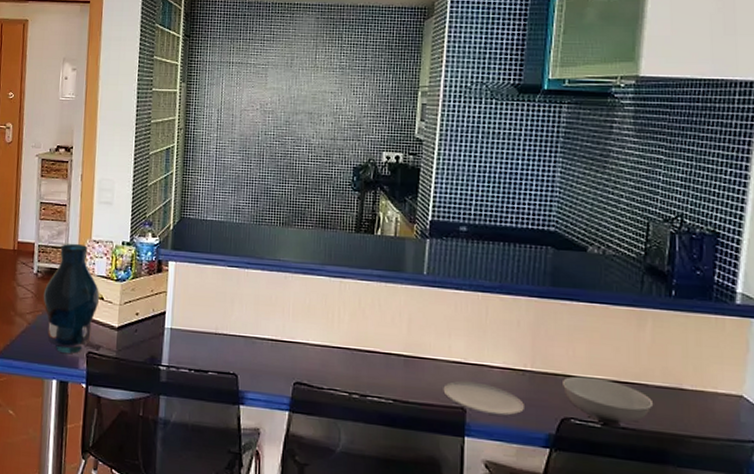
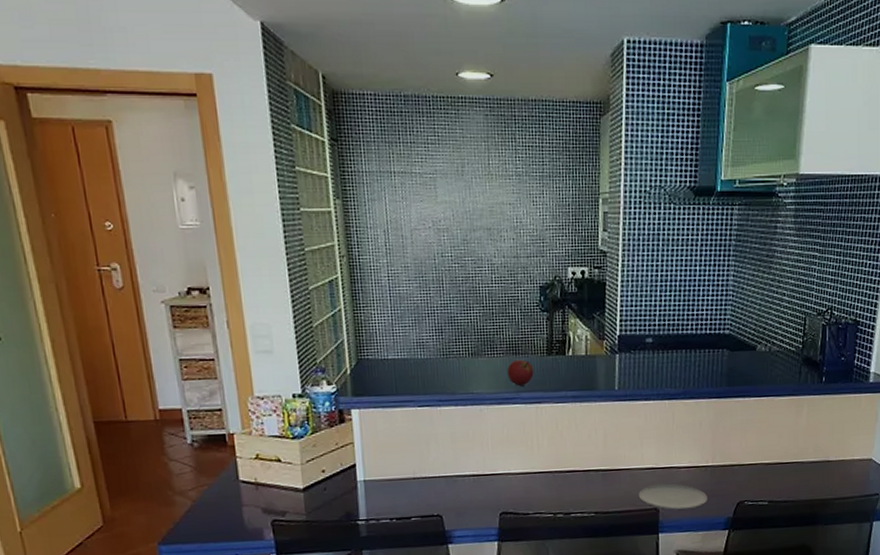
vase: present [43,243,100,354] -> none [204,402,277,526]
fruit: none [315,233,341,259] -> present [507,359,534,386]
bowl: present [563,376,654,425] -> none [738,462,808,501]

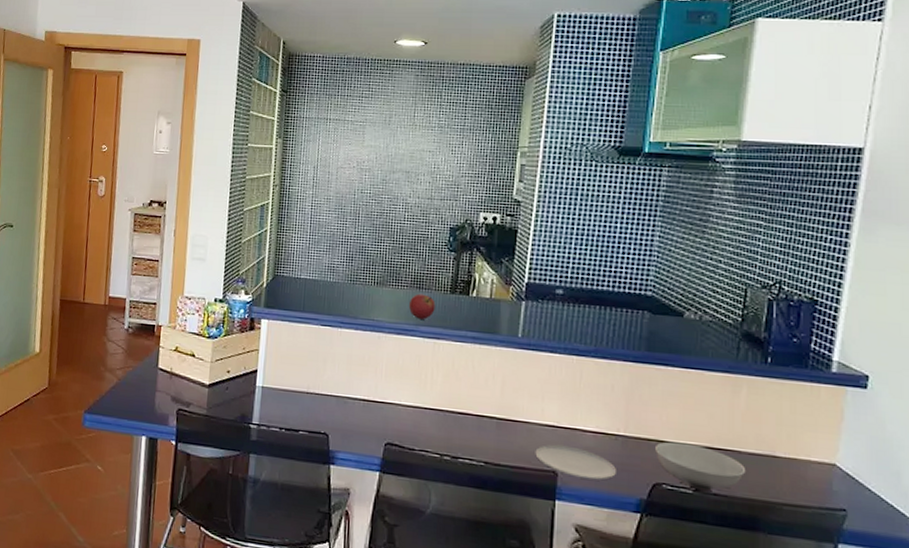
bowl: none [738,462,808,501] -> present [656,441,746,492]

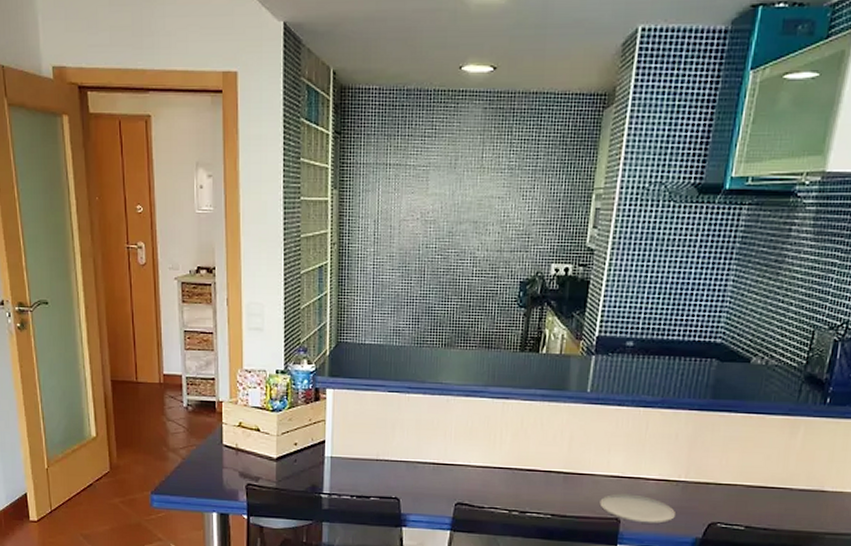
fruit: present [409,293,436,320] -> none [478,353,505,380]
bowl: present [656,441,746,492] -> none [713,484,796,527]

